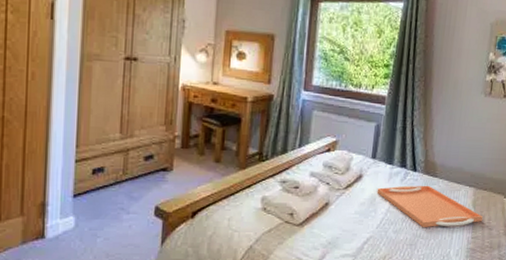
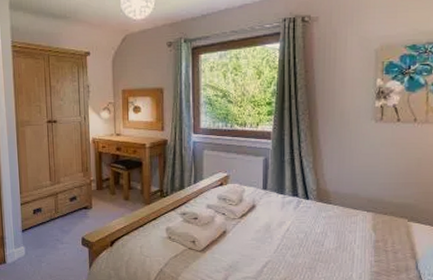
serving tray: present [377,185,483,227] -> none [271,212,386,252]

